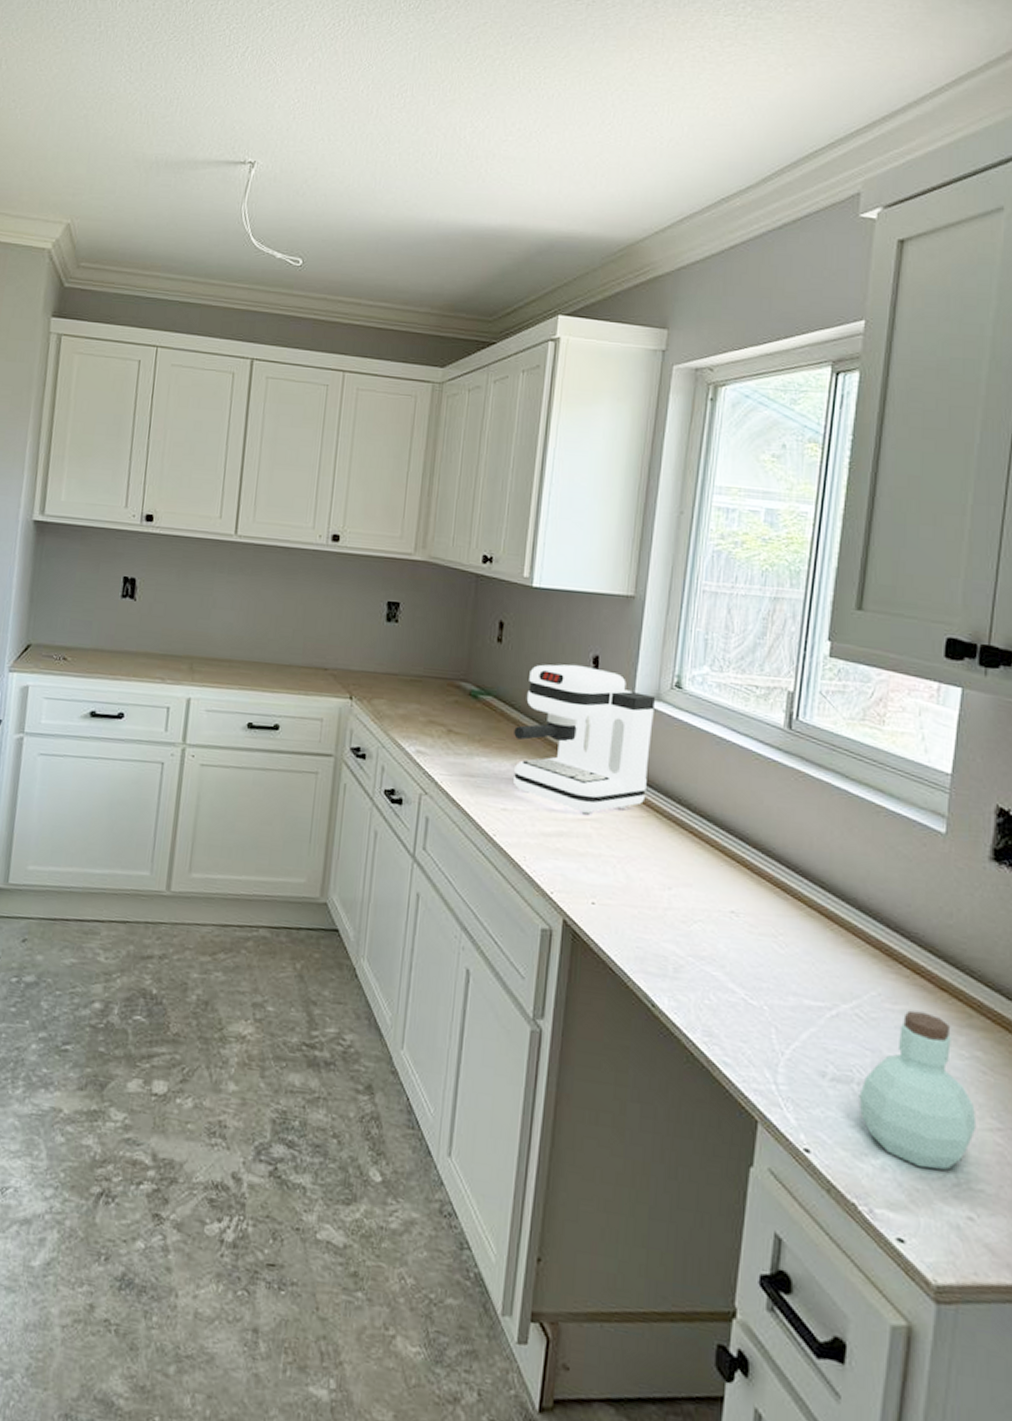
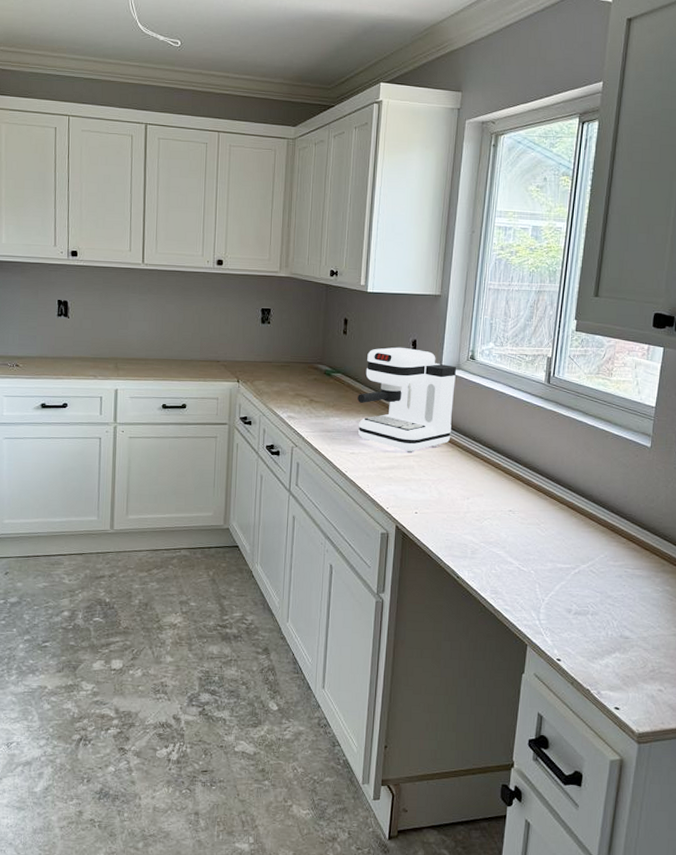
jar: present [859,1010,977,1170] -> none [592,565,666,663]

